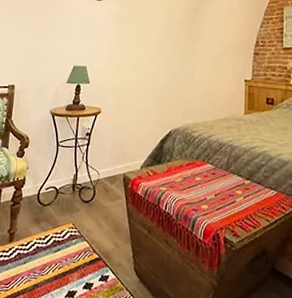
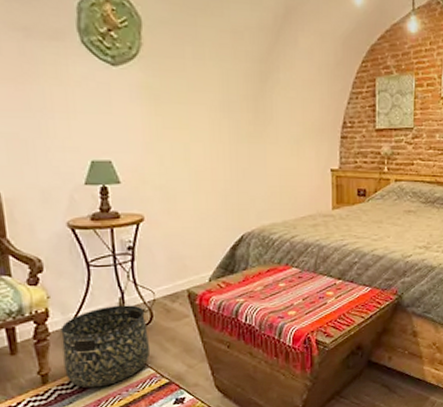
basket: none [26,180,90,253] -> present [60,305,151,388]

